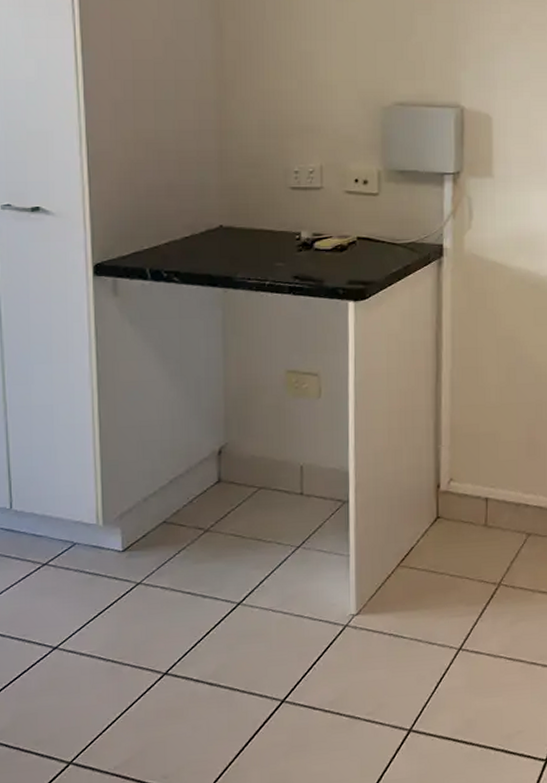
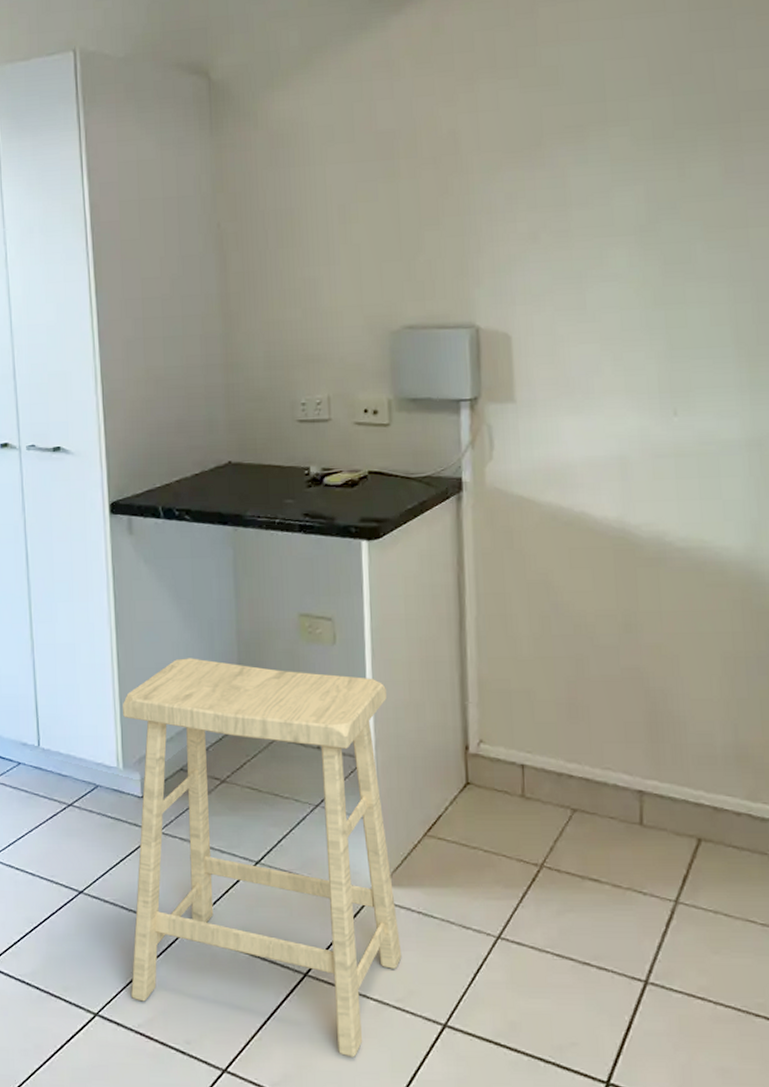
stool: none [103,415,373,769] -> present [122,658,402,1057]

